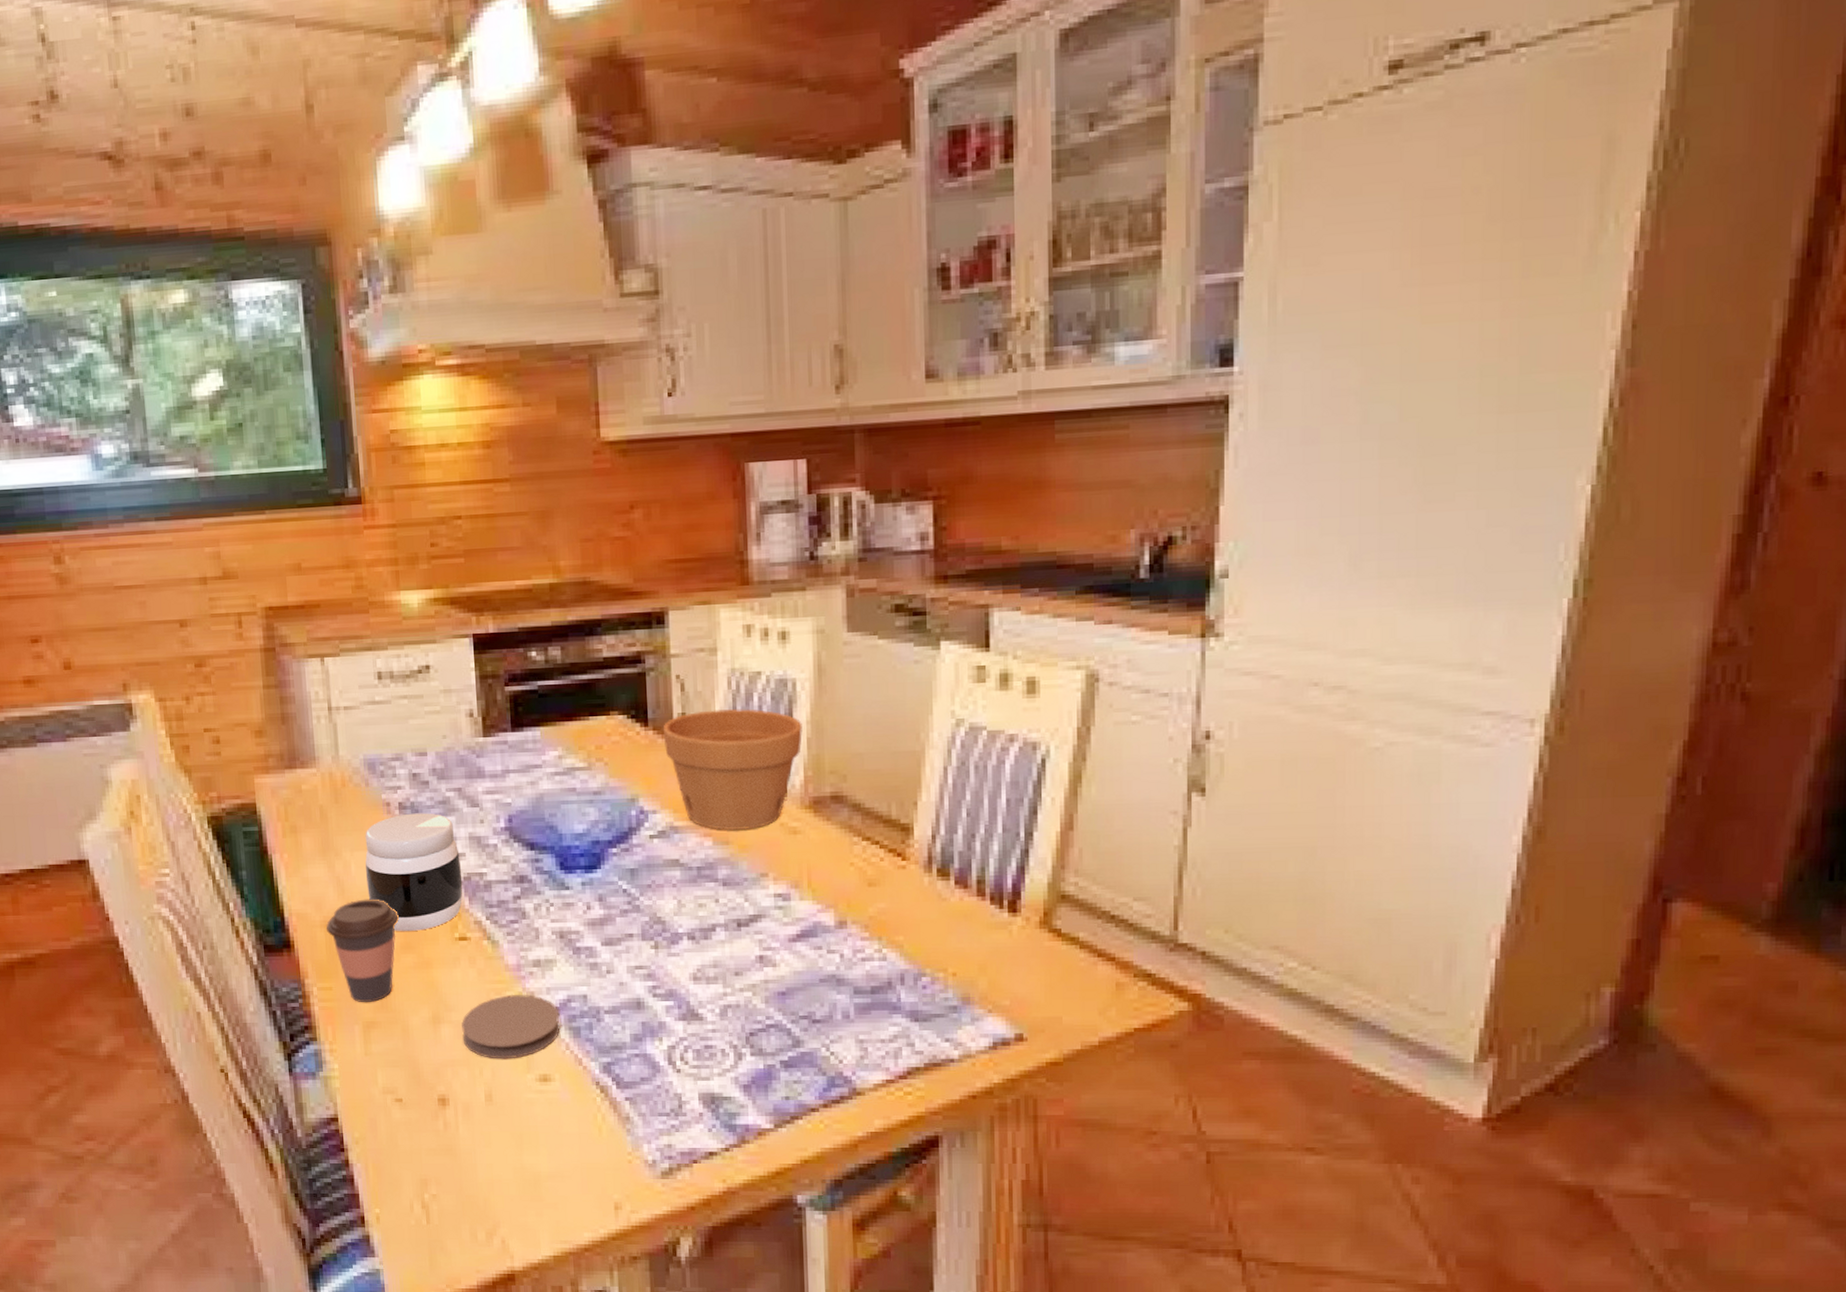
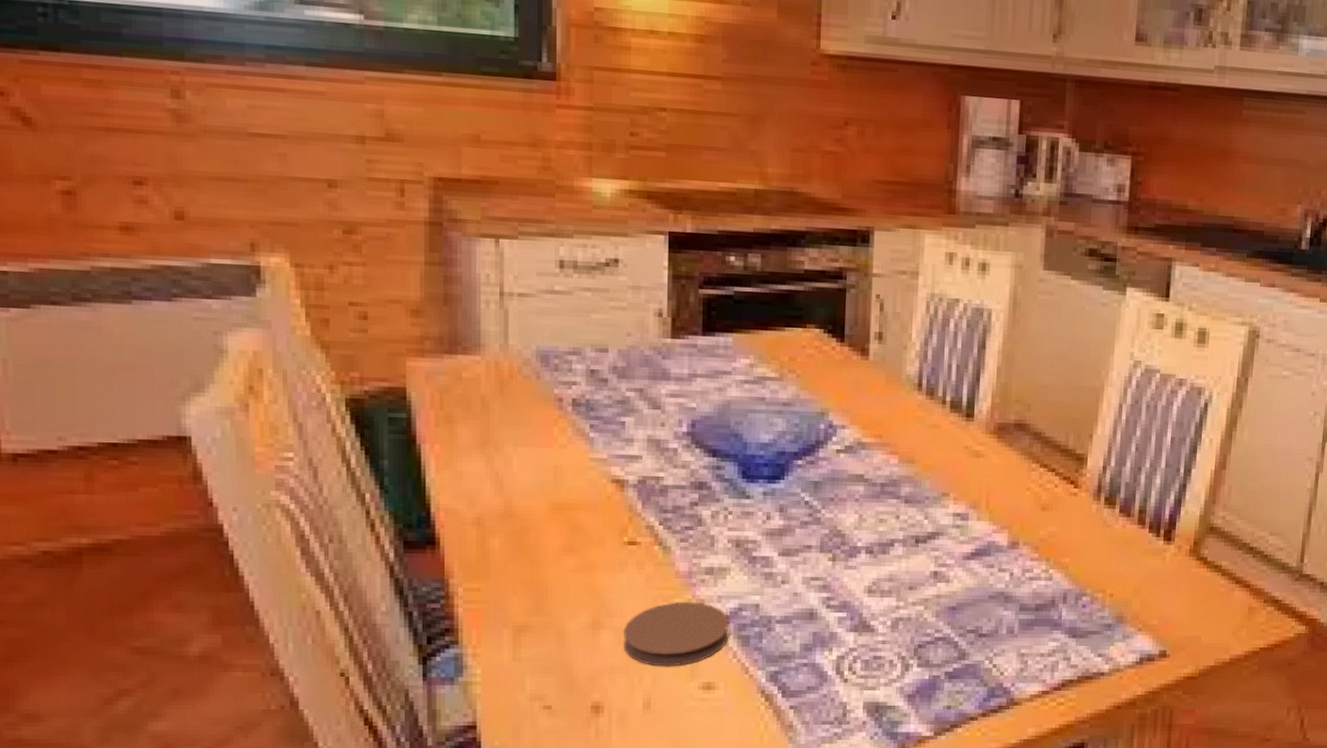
coffee cup: present [325,899,400,1003] -> none [478,497,564,606]
jar: present [365,813,463,931] -> none [530,411,637,533]
flower pot: present [663,709,803,831] -> none [858,331,994,451]

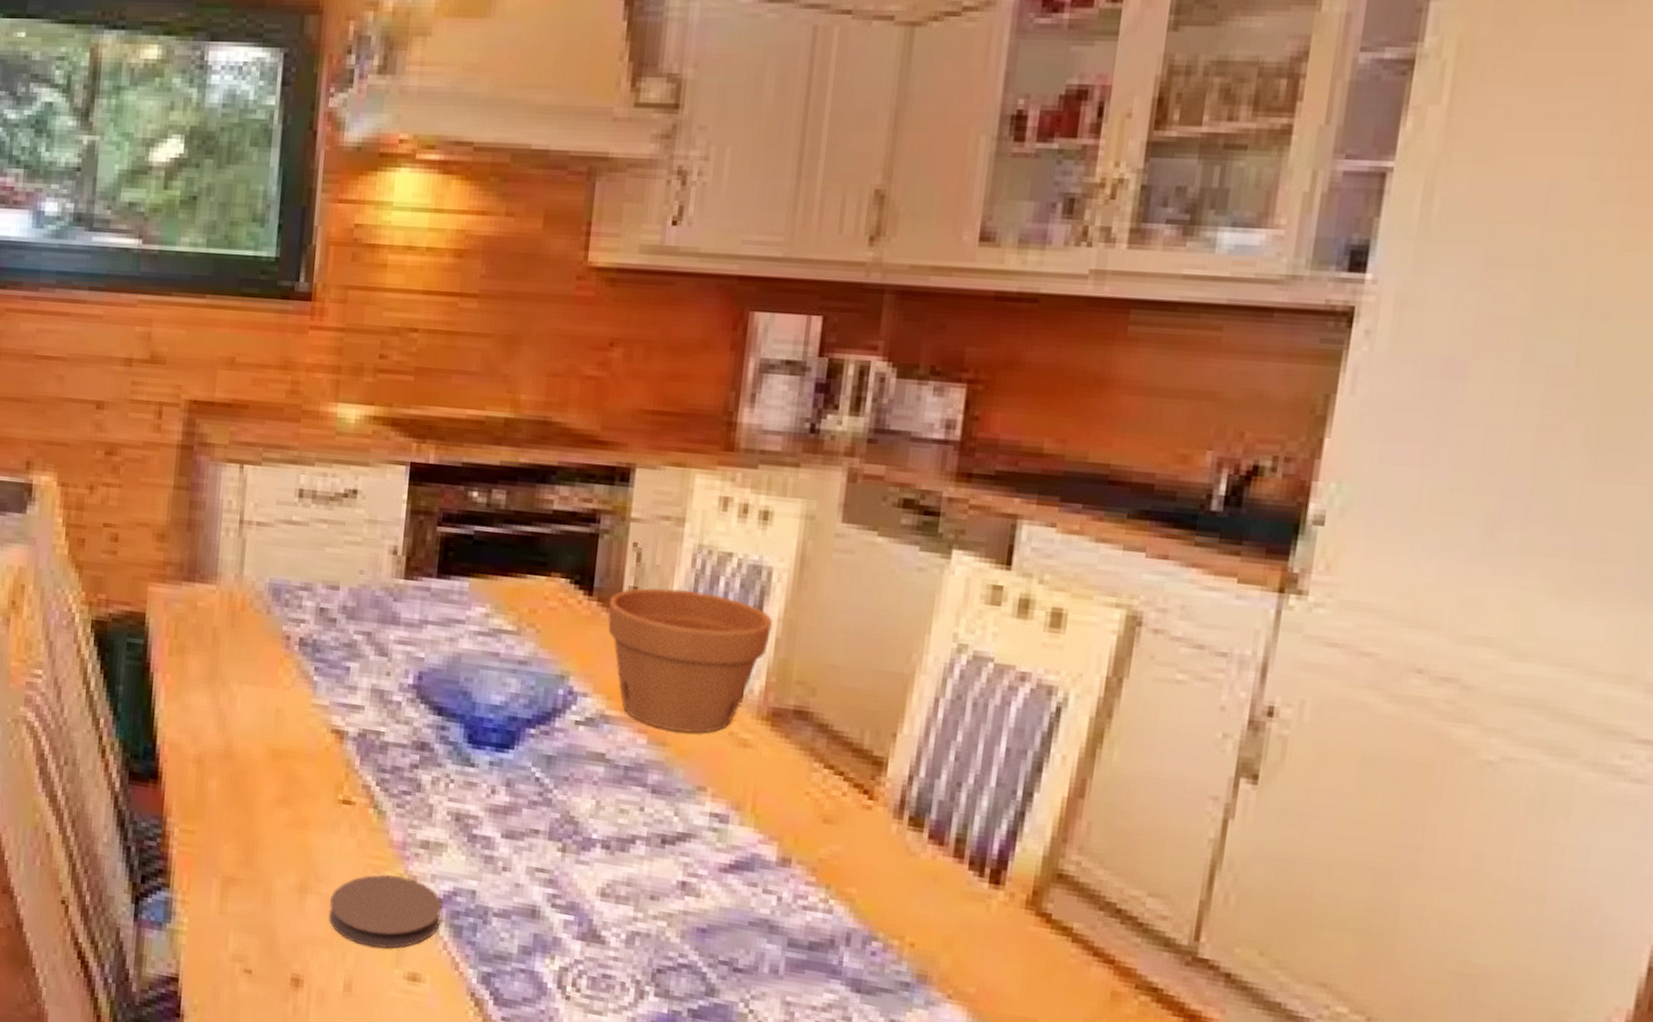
flower pot: none [858,331,994,451] -> present [608,588,773,733]

